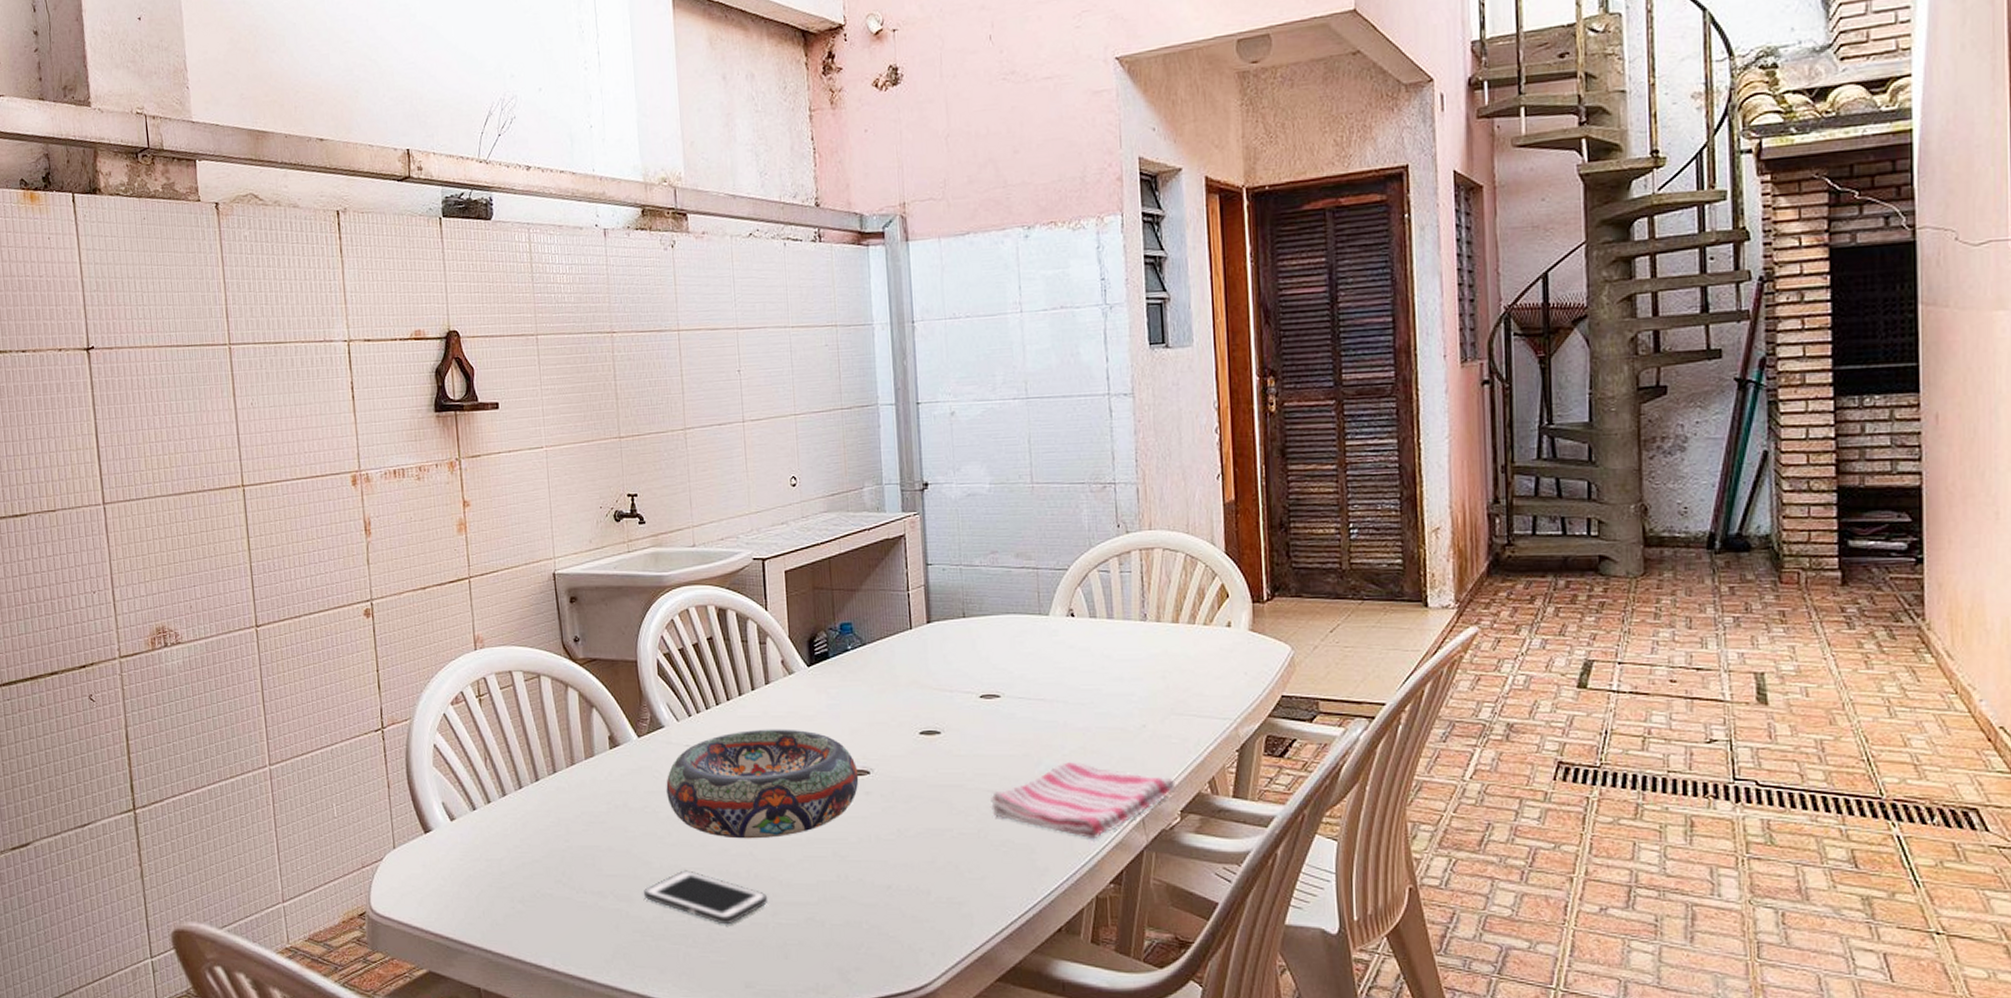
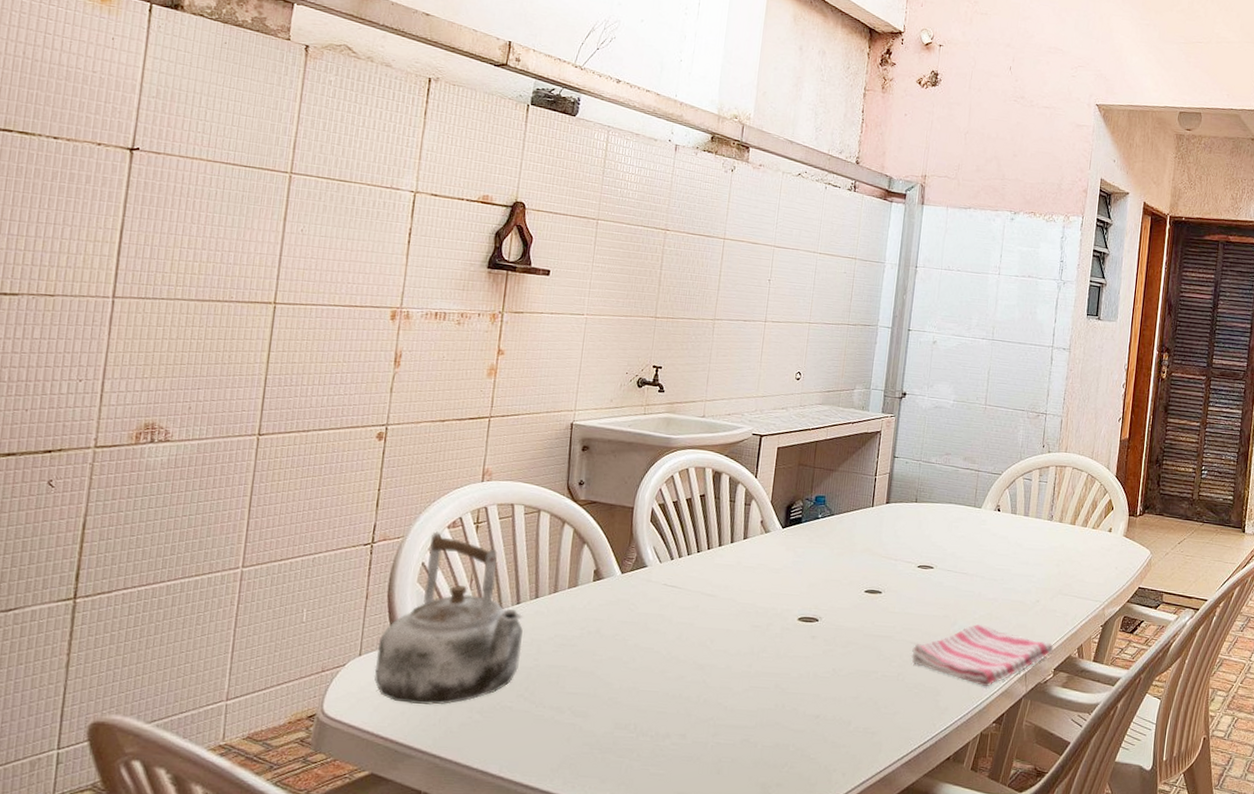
kettle: none [408,709,551,897] -> present [374,531,523,705]
cell phone: present [644,870,767,925] -> none [600,692,711,742]
decorative bowl: present [666,729,859,839] -> none [638,576,809,669]

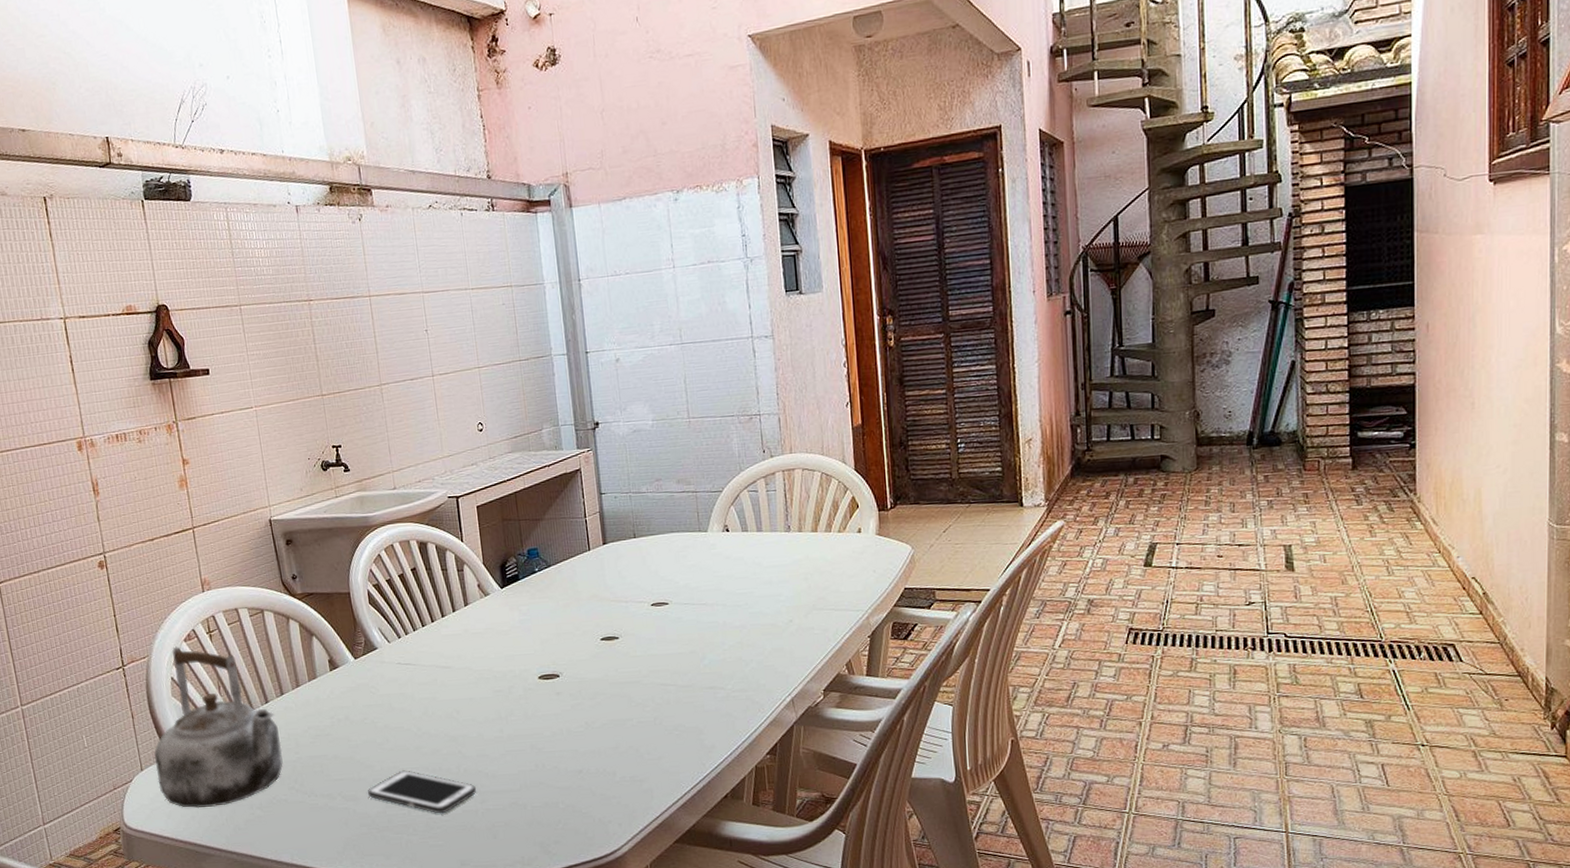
cell phone: none [600,692,711,742] -> present [368,770,476,814]
dish towel: present [911,624,1054,687] -> none [664,654,819,719]

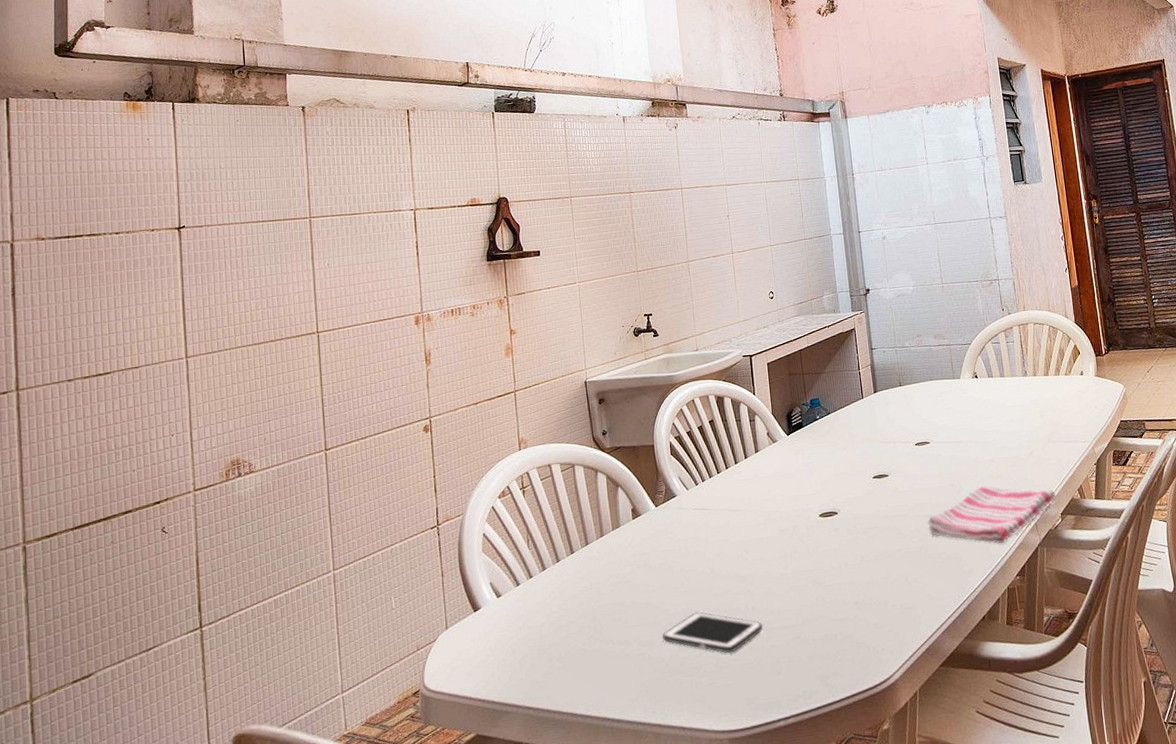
kettle: present [154,646,283,809] -> none [460,503,584,664]
dish towel: none [664,654,819,719] -> present [927,486,1056,544]

